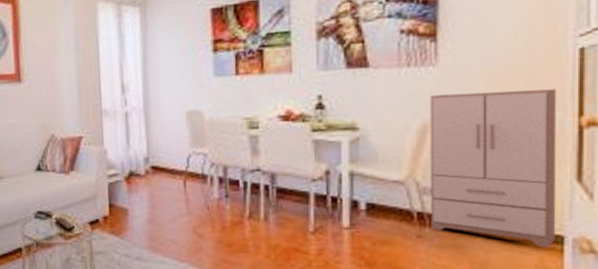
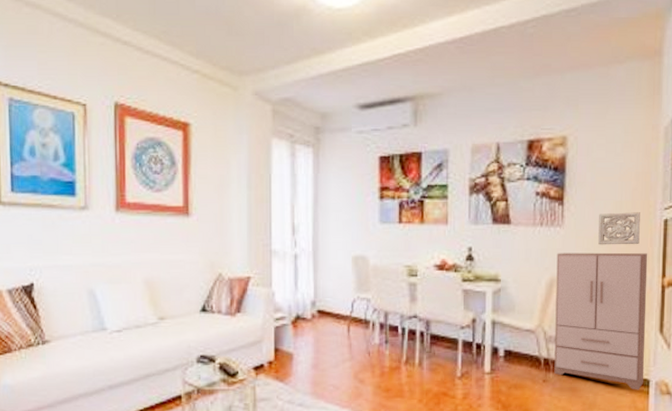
wall ornament: none [486,42,544,84] -> present [598,212,640,245]

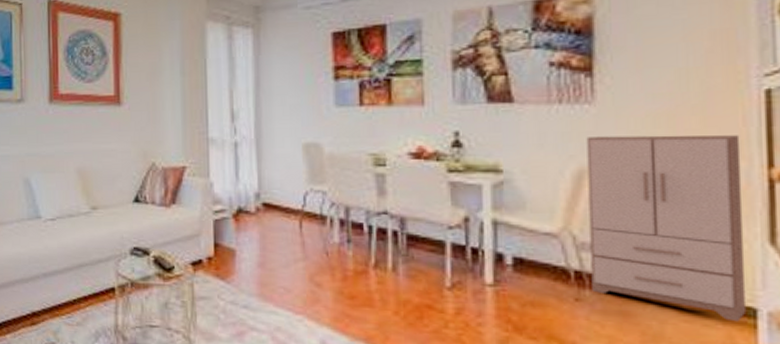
wall ornament: present [598,212,640,245] -> none [651,81,723,126]

